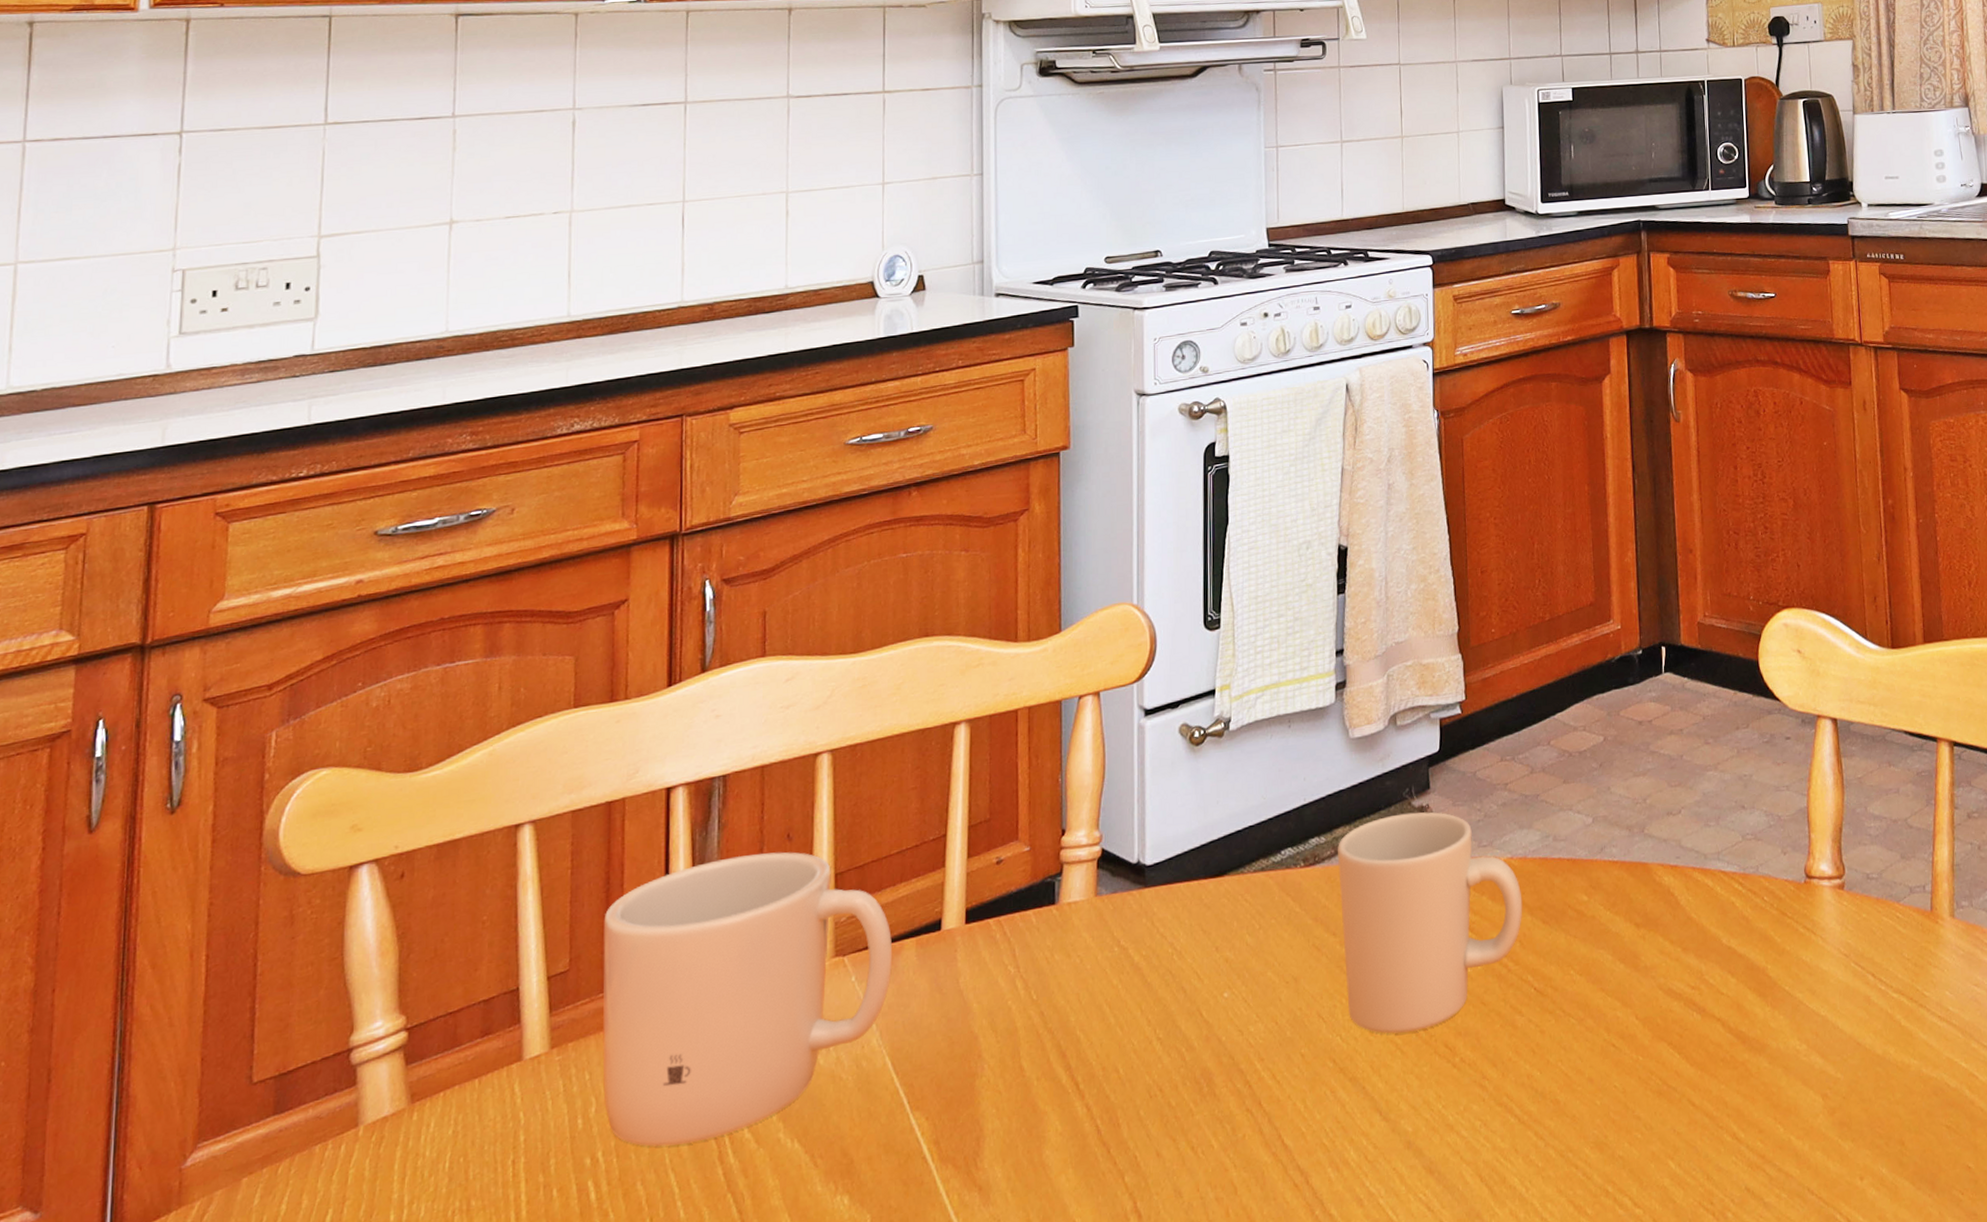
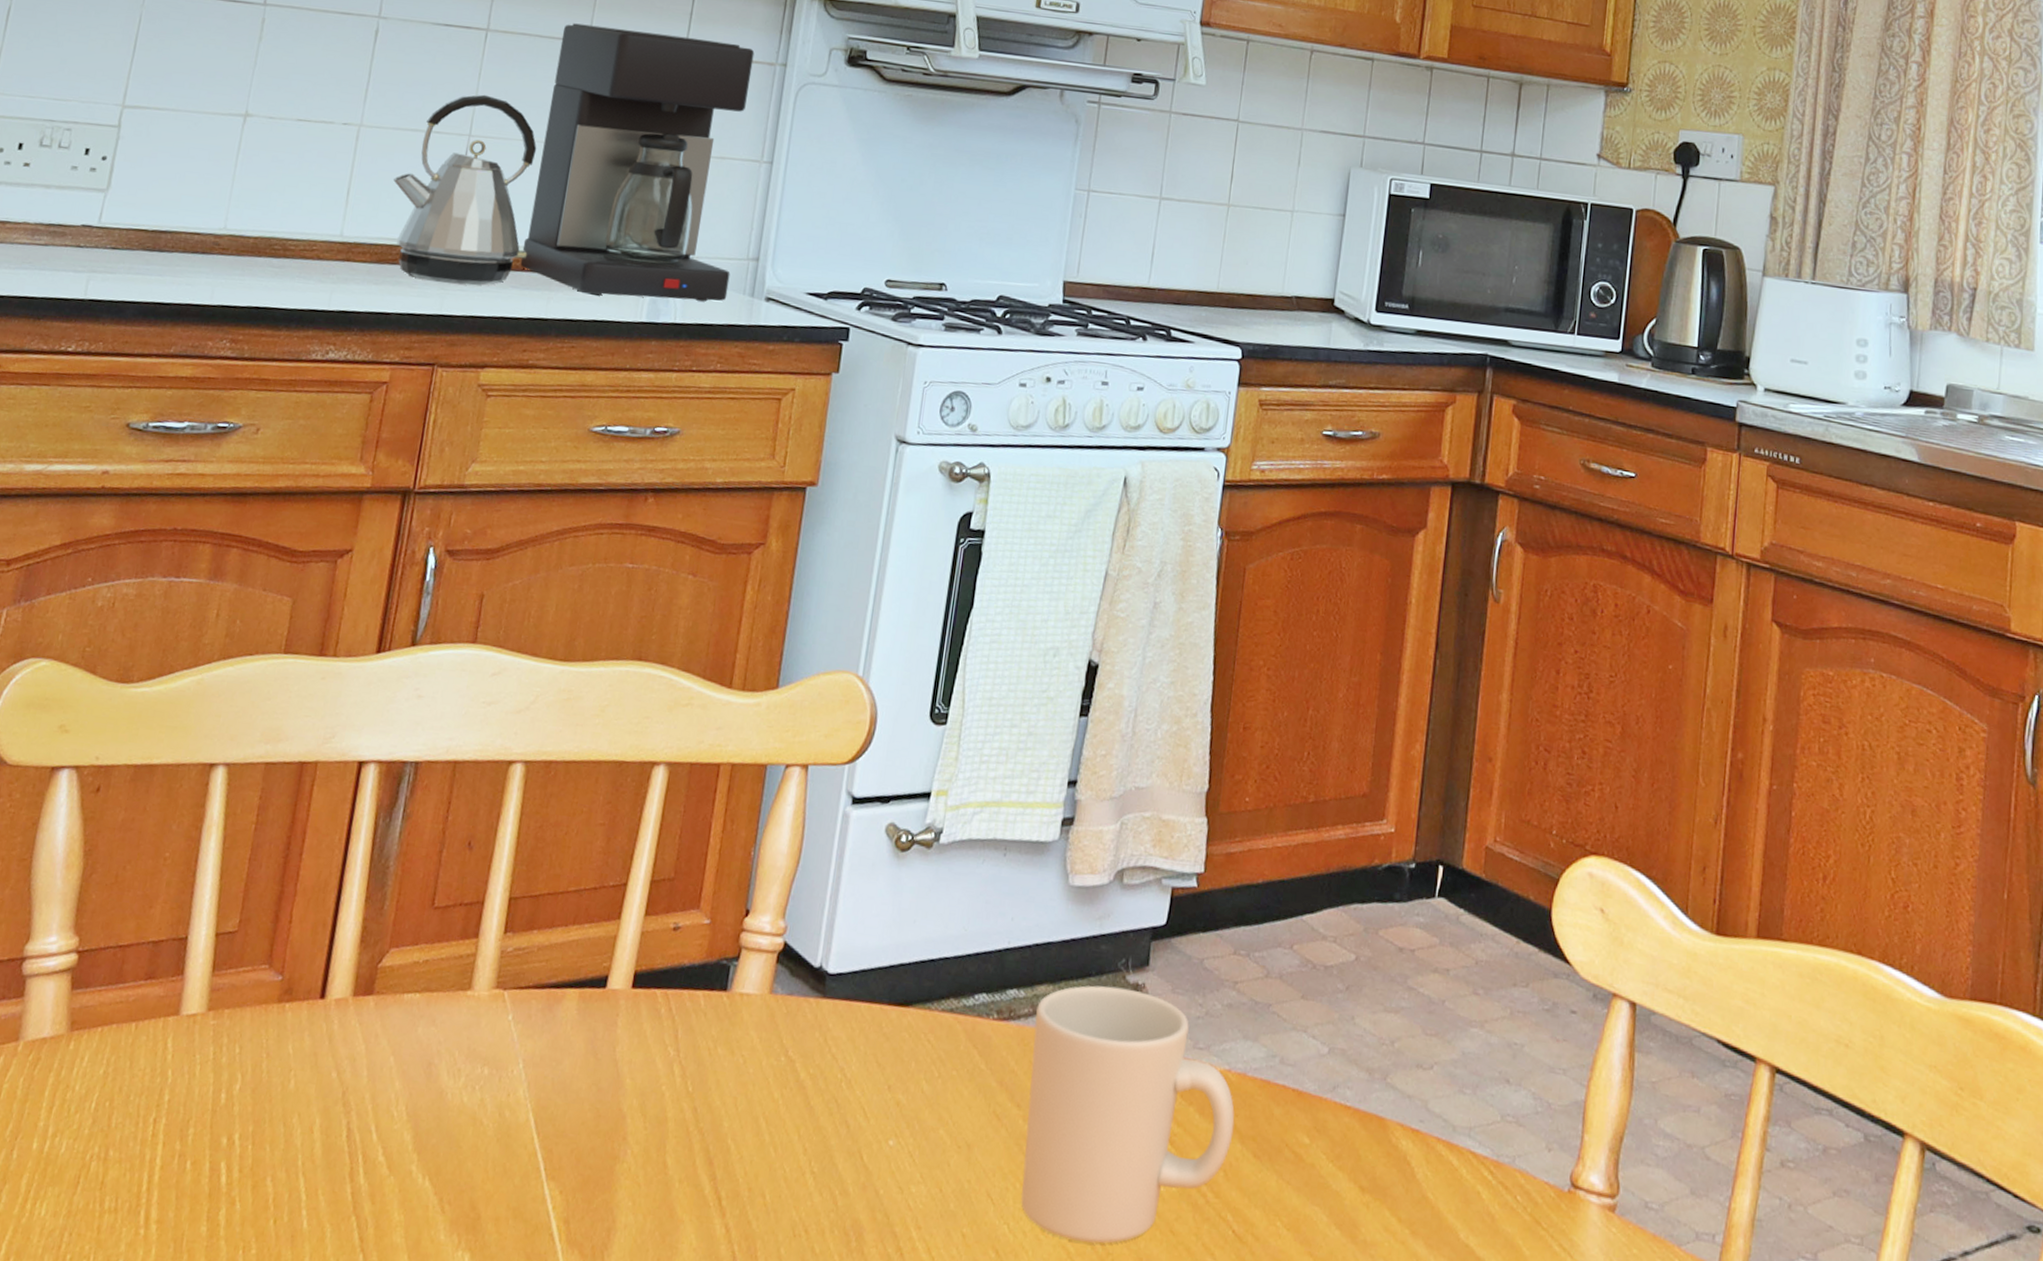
mug: present [602,851,893,1147] -> none [249,851,556,1152]
kettle: none [614,161,759,341] -> present [393,94,537,286]
coffee maker: none [753,75,958,323] -> present [520,23,755,302]

